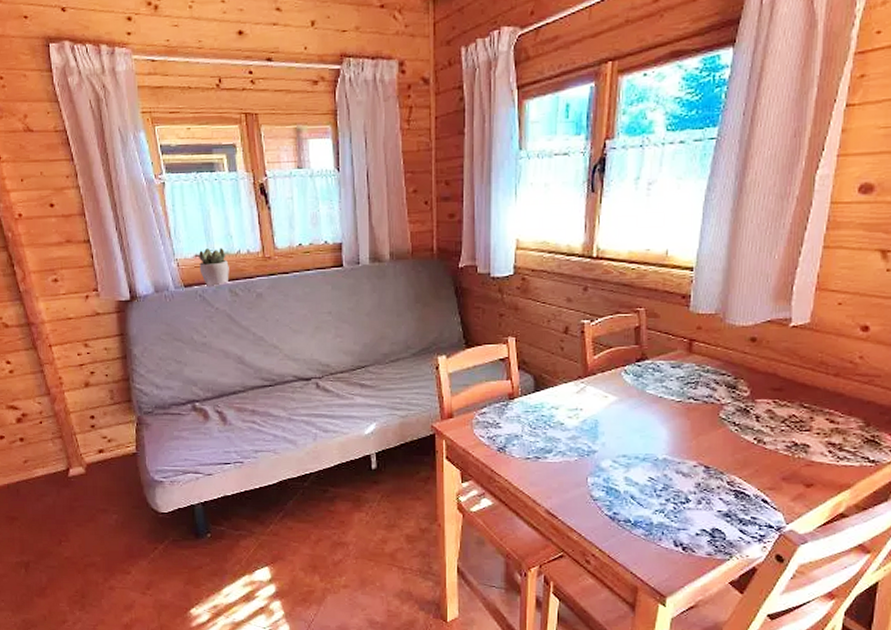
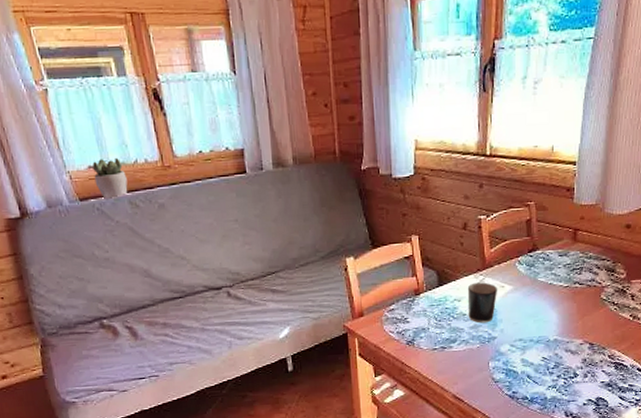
mug: none [566,390,601,435] -> present [467,282,498,324]

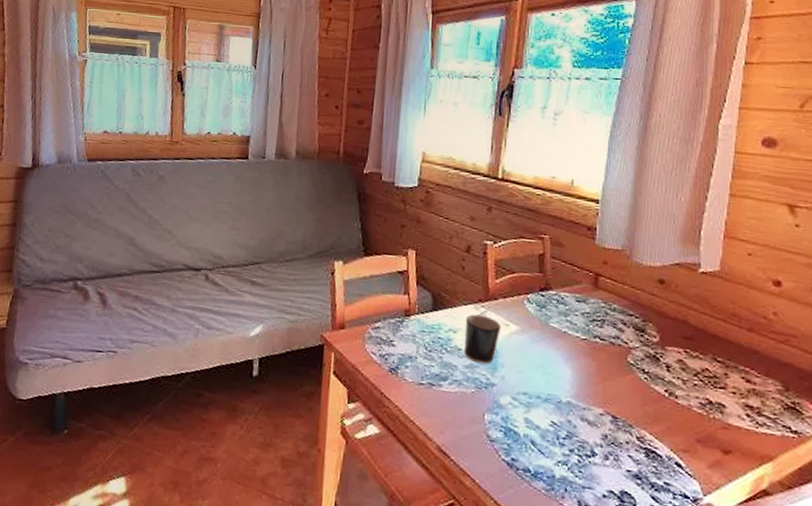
succulent plant: present [92,158,128,199] -> none [105,126,136,164]

